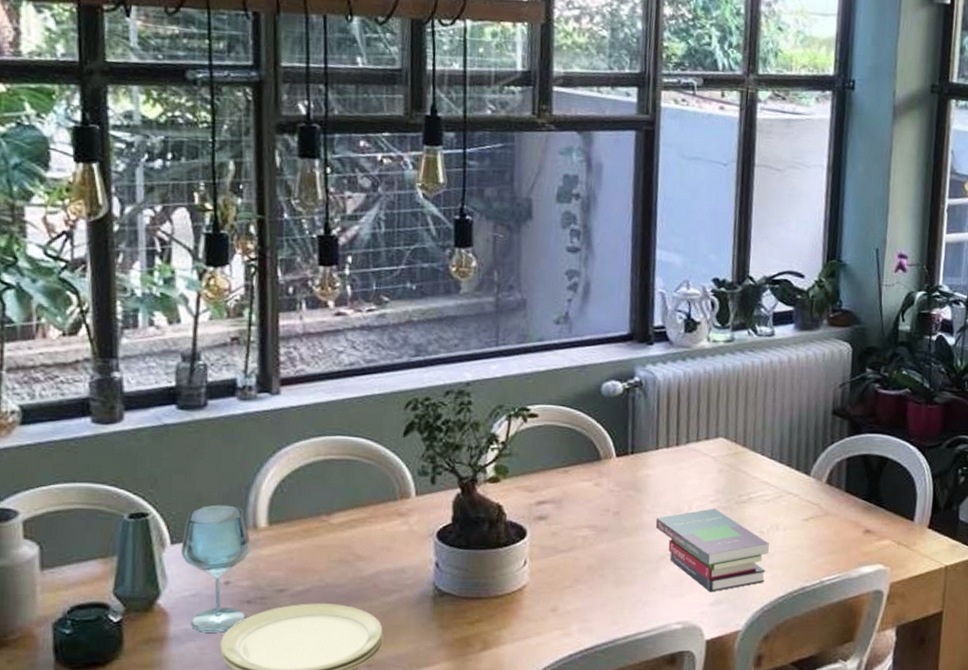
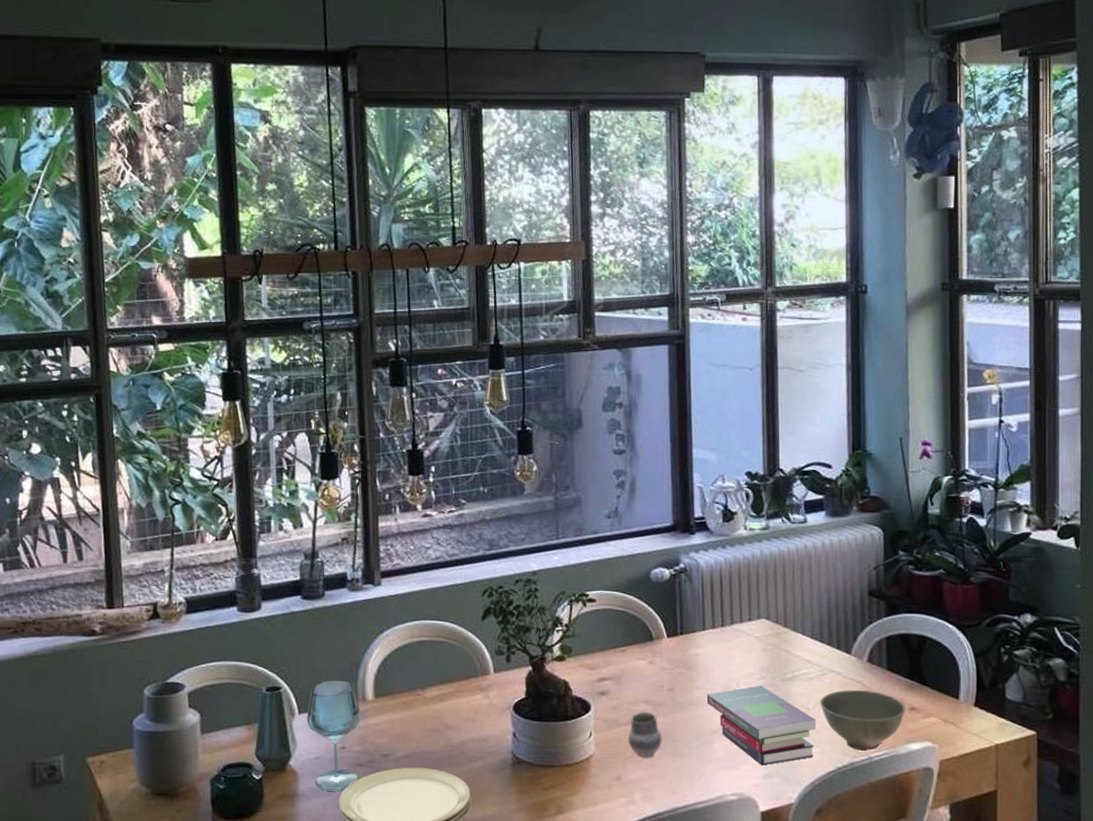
cup: none [567,537,605,586] -> present [628,711,662,757]
bowl: none [774,512,862,575] -> present [819,690,906,751]

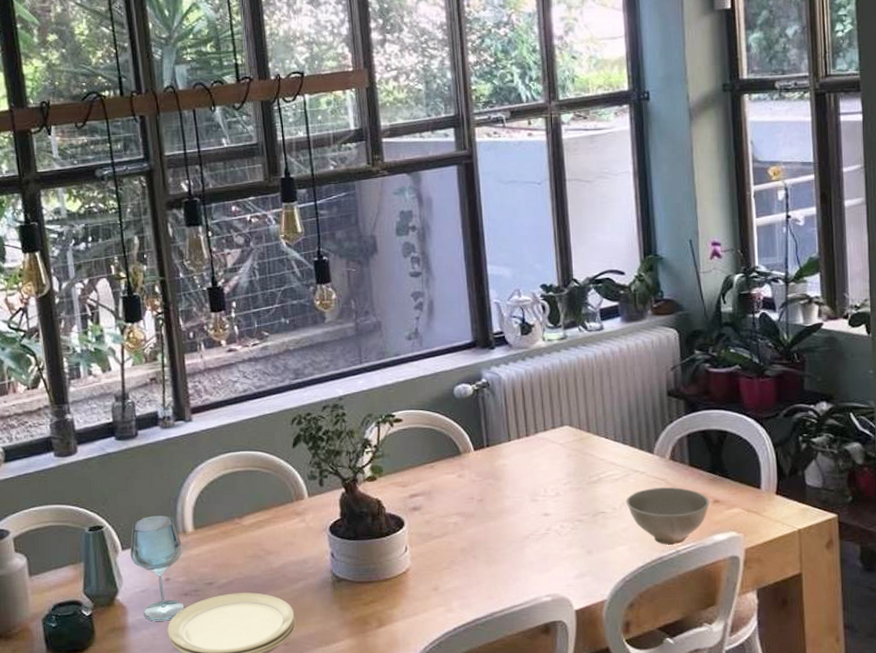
cup: present [628,711,662,757] -> none [443,523,476,567]
books: present [706,685,817,766] -> none [516,490,624,566]

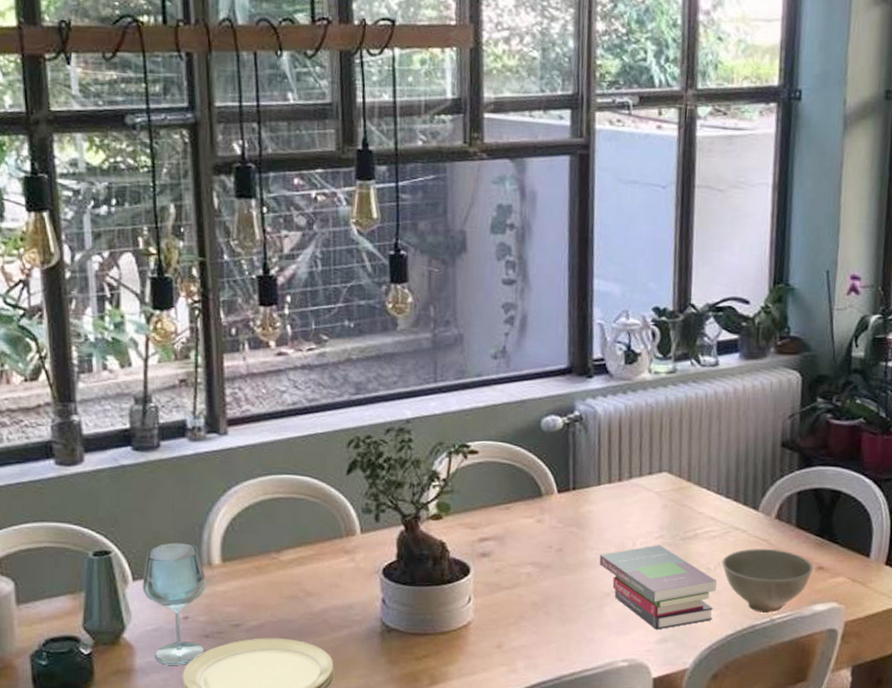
books: none [516,490,624,566] -> present [599,545,717,630]

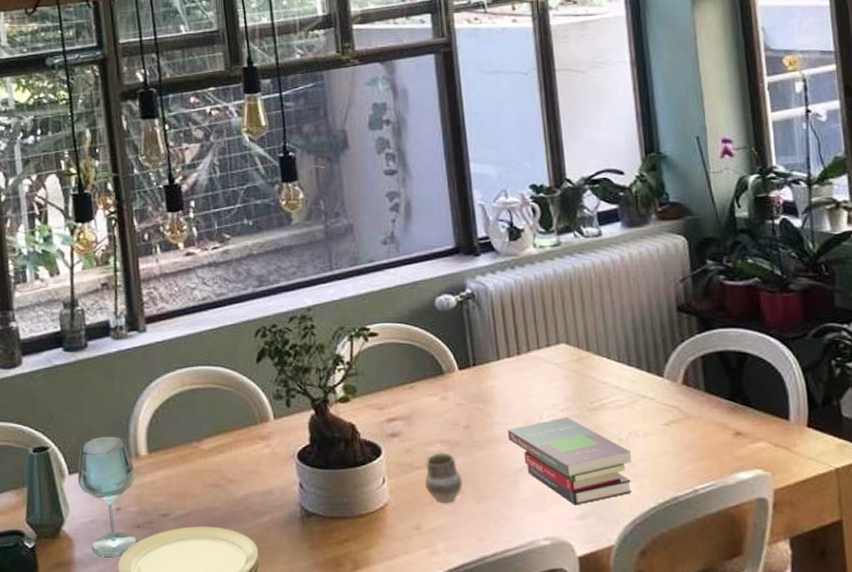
cup: none [511,574,549,623] -> present [425,452,463,503]
bowl: present [721,549,814,613] -> none [633,416,731,483]

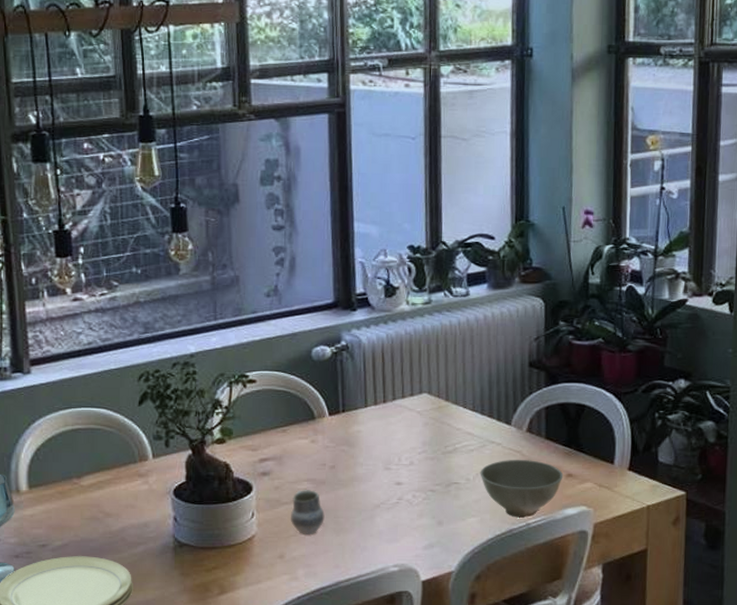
books: present [507,417,632,505] -> none [368,459,477,537]
bowl: none [633,416,731,483] -> present [480,460,564,518]

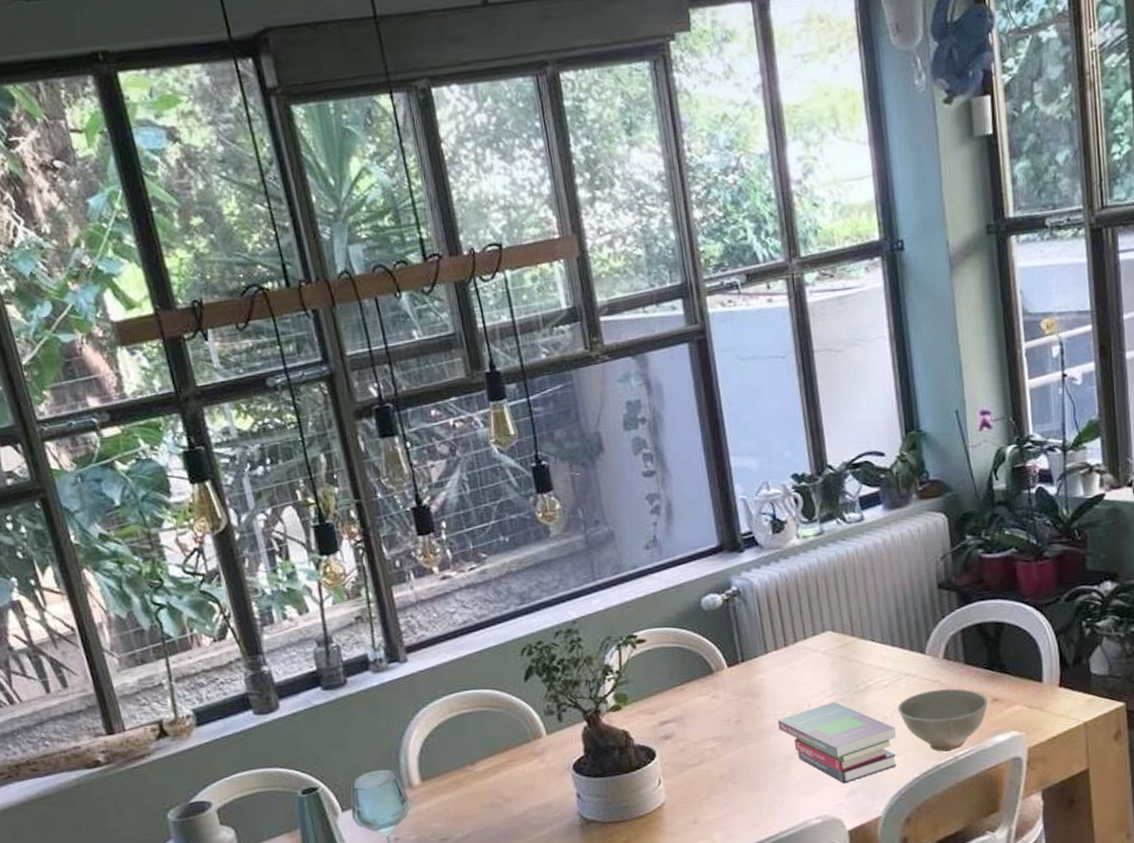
cup: present [291,490,325,534] -> none [699,748,736,796]
books: none [368,459,477,537] -> present [777,702,897,784]

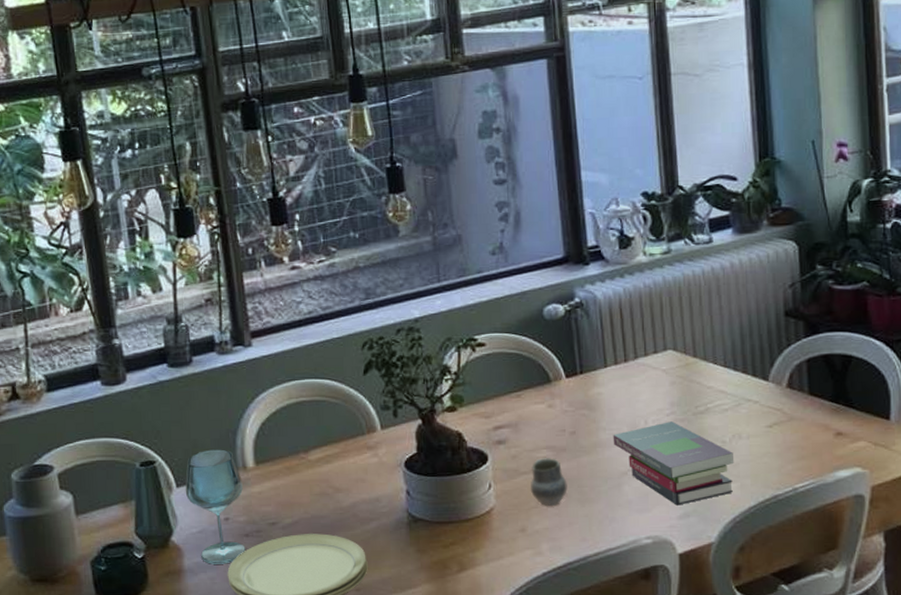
cup: none [699,748,736,796] -> present [531,458,567,506]
bowl: present [897,688,989,752] -> none [736,418,832,482]

